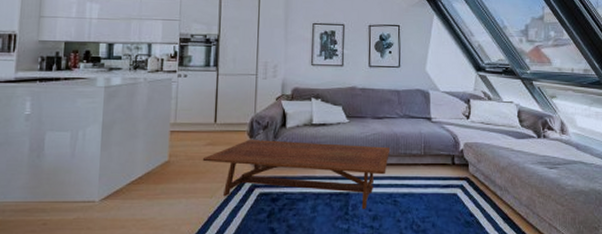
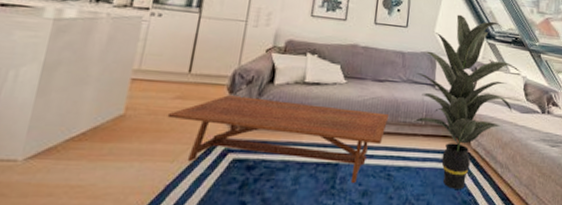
indoor plant: none [412,50,514,211] -> present [413,14,521,189]

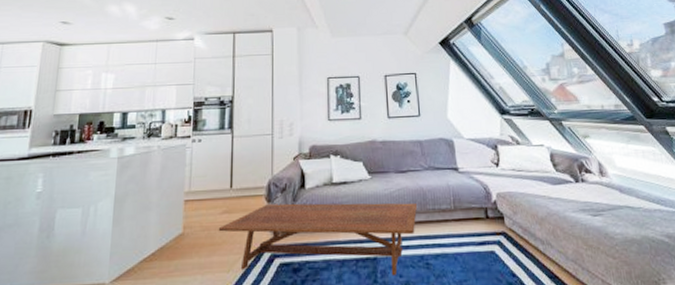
indoor plant: present [413,14,521,189] -> none [436,95,544,272]

